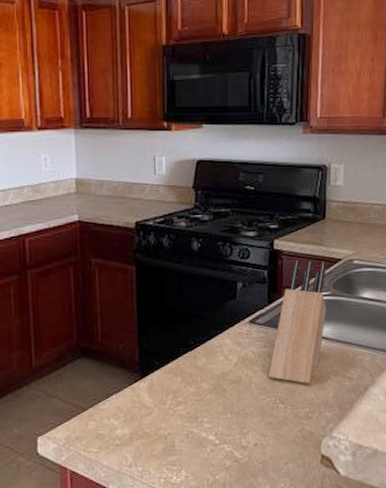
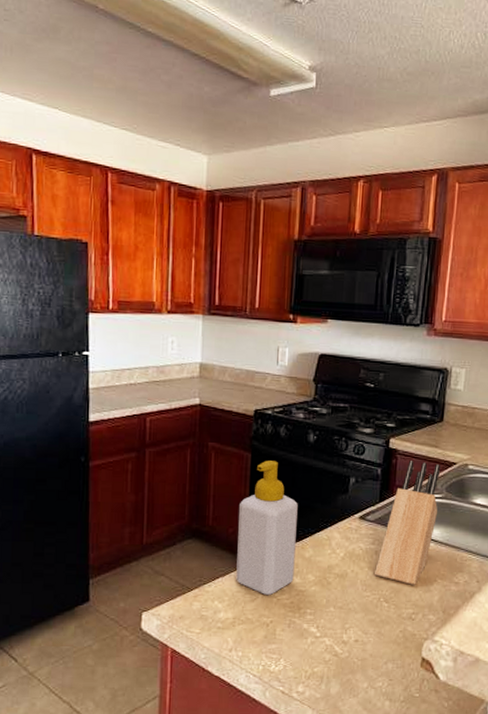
soap bottle: none [127,272,189,408] -> present [236,460,298,596]

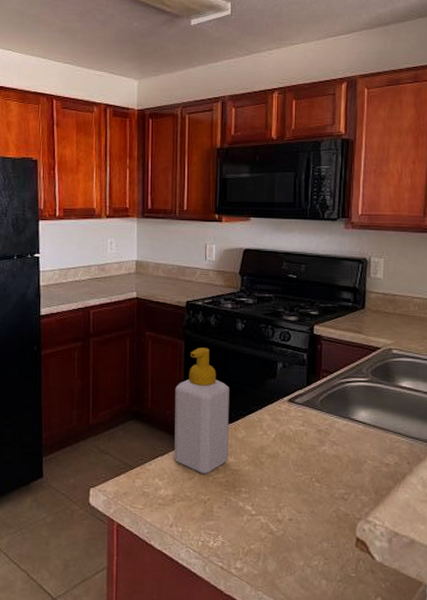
knife block: present [375,461,440,586] -> none [306,346,364,467]

